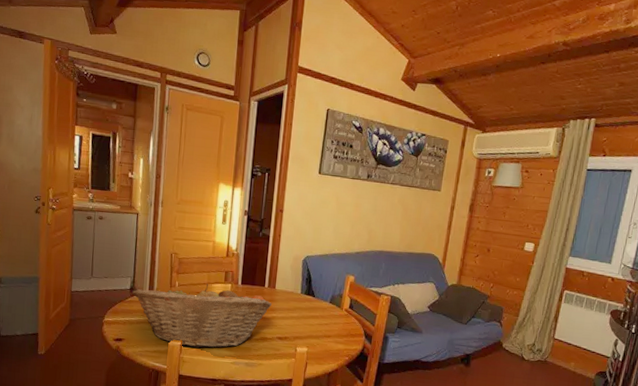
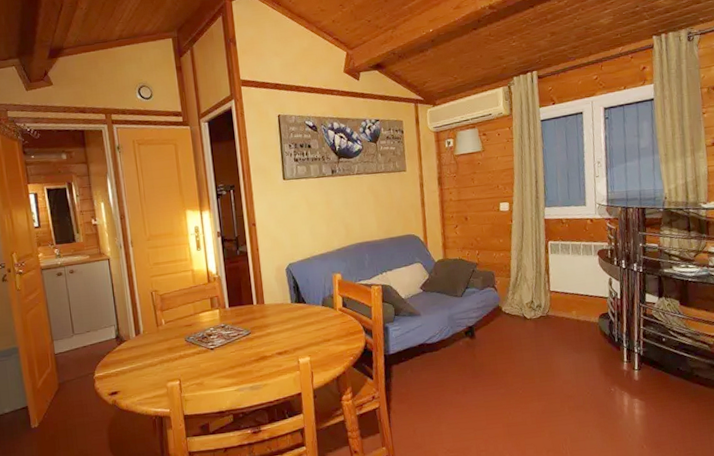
fruit basket: present [132,283,272,348] -> none [119,314,264,385]

